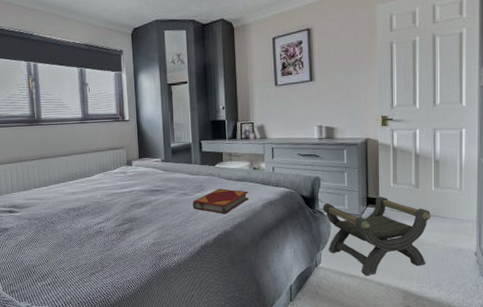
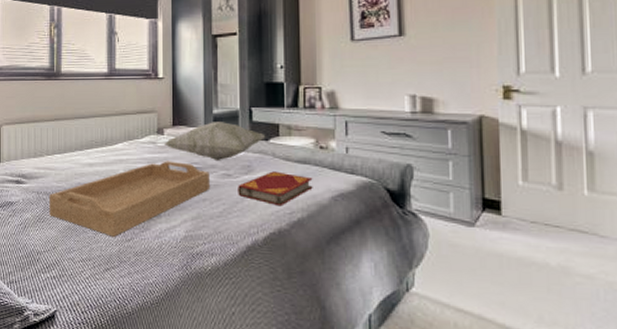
serving tray: none [39,186,172,248] -> present [49,161,211,237]
decorative pillow: none [133,153,213,183] -> present [165,122,266,160]
stool: present [322,196,432,276] -> none [416,198,585,314]

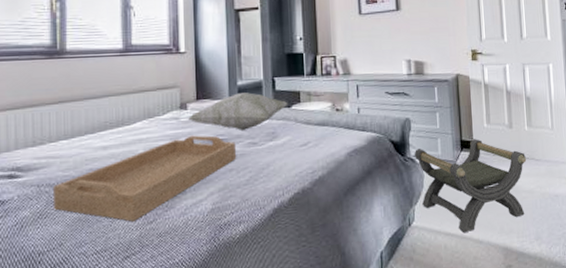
hardback book: present [238,171,313,207] -> none [263,135,331,168]
stool: none [416,198,585,314] -> present [414,139,527,233]

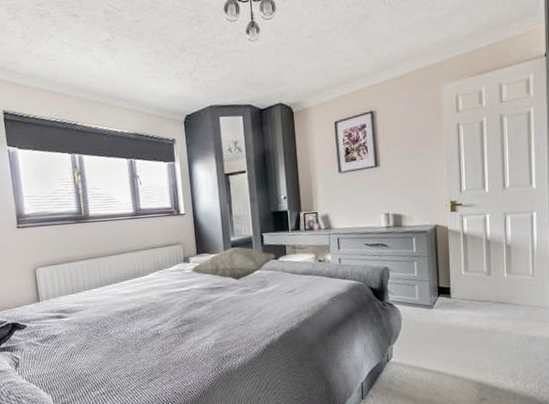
serving tray: present [54,135,237,222] -> none [91,284,233,353]
stool: present [414,139,527,233] -> none [392,285,505,369]

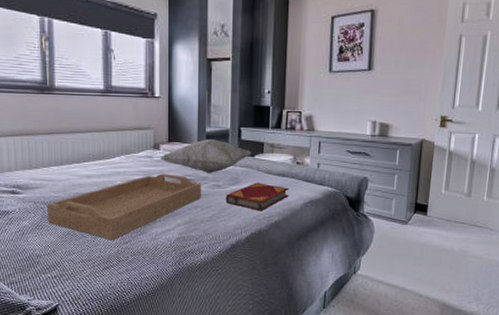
serving tray: none [91,284,233,353] -> present [47,173,202,240]
hardback book: none [255,283,315,311] -> present [226,183,289,212]

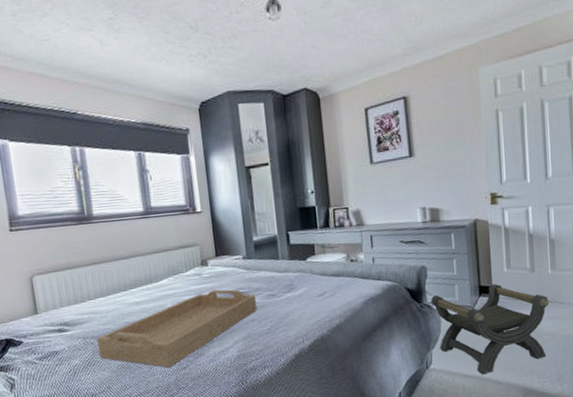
decorative pillow: present [161,139,252,173] -> none [210,247,303,284]
hardback book: present [226,183,289,212] -> none [282,286,347,316]
stool: none [367,203,480,286] -> present [430,284,550,375]

